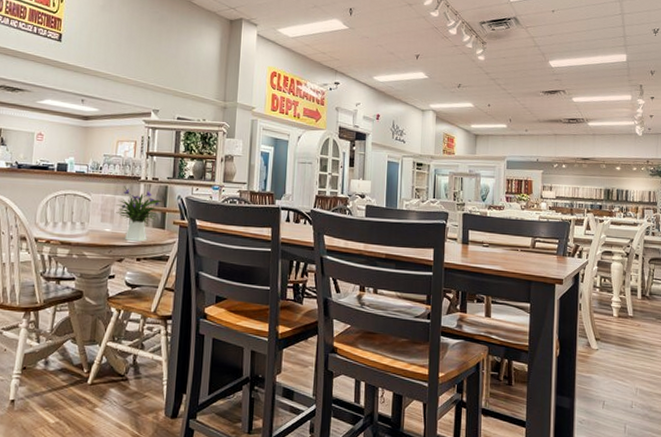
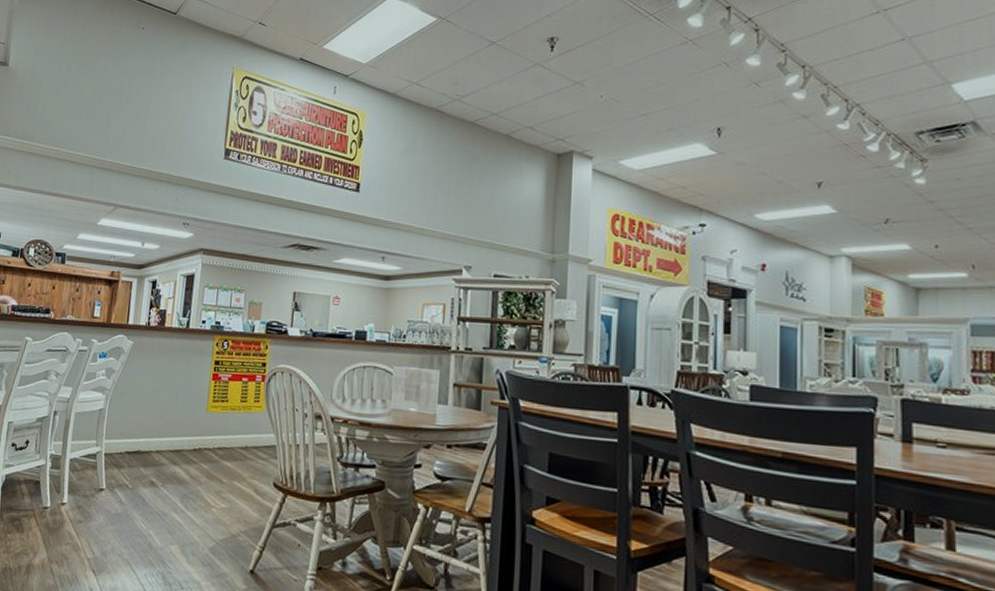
flower arrangement: present [116,186,162,242] -> none [422,357,477,425]

